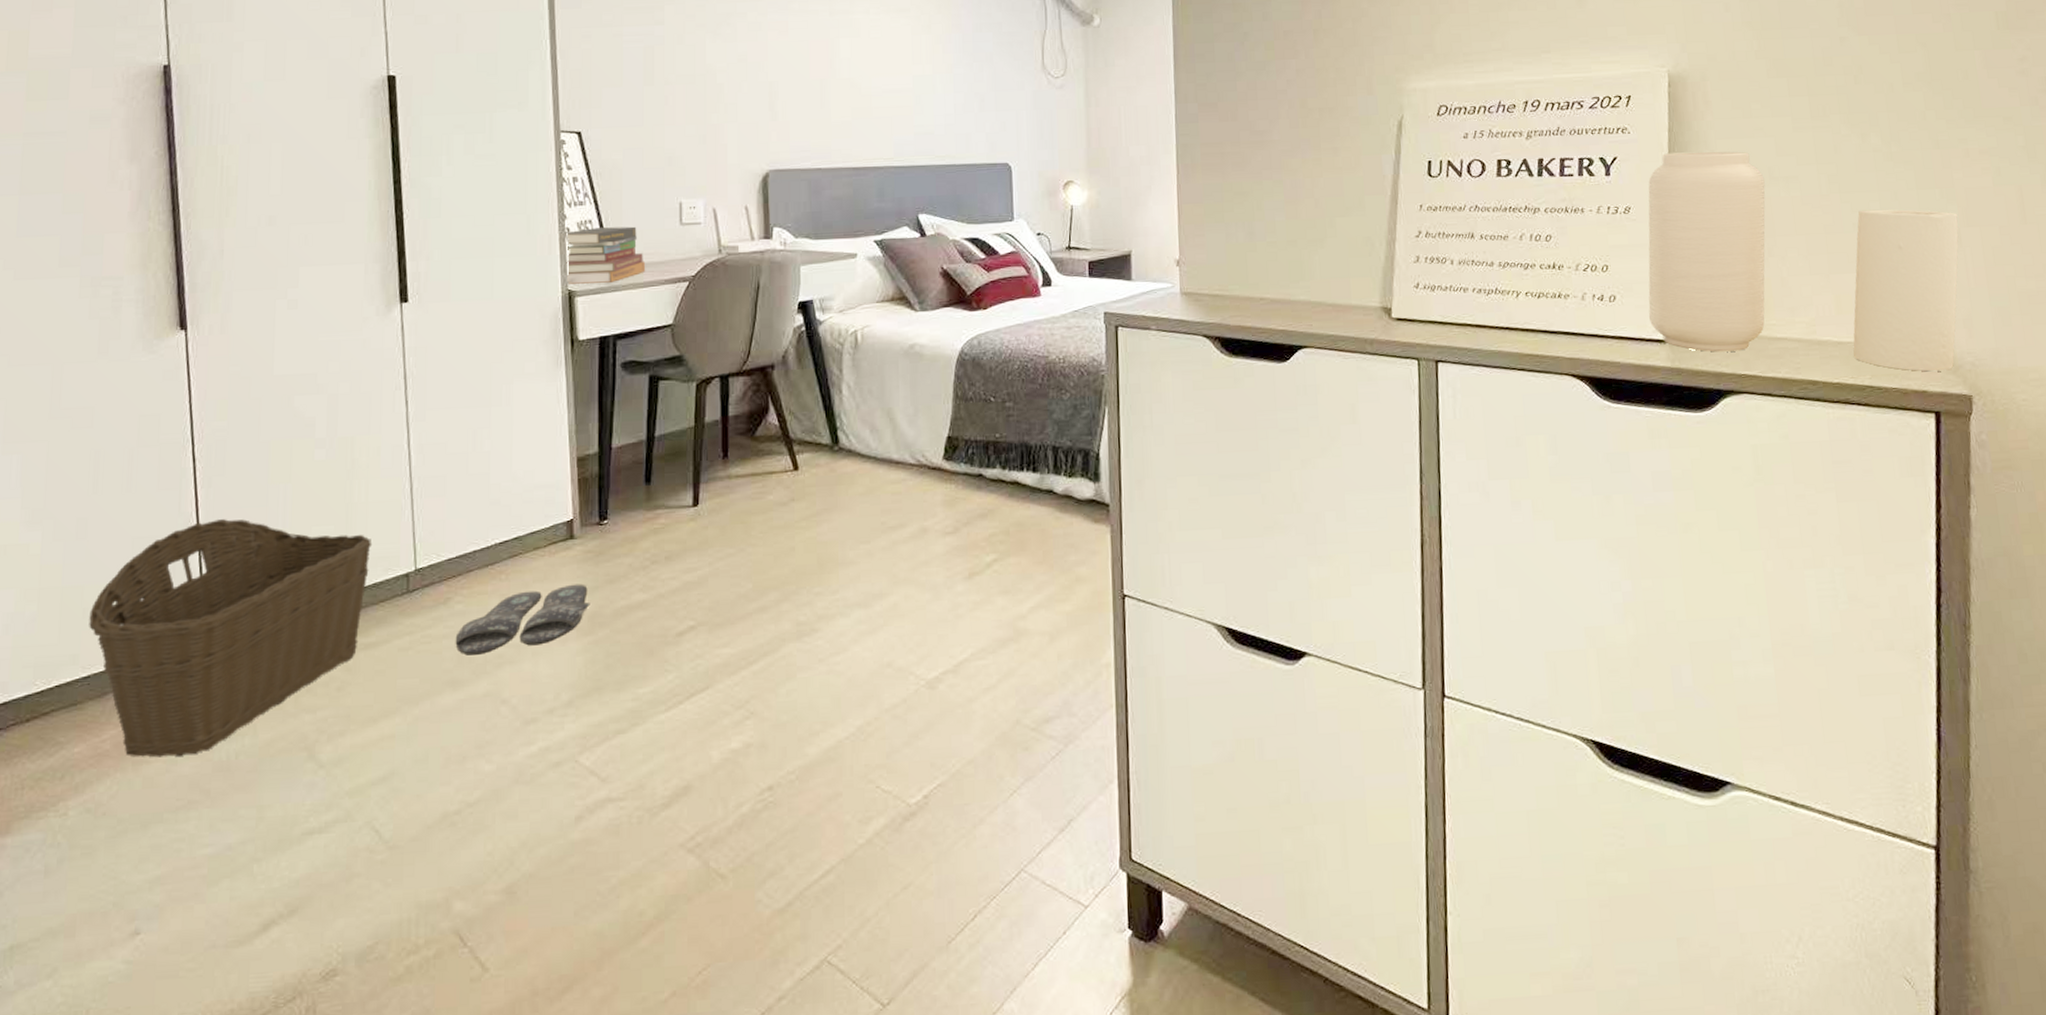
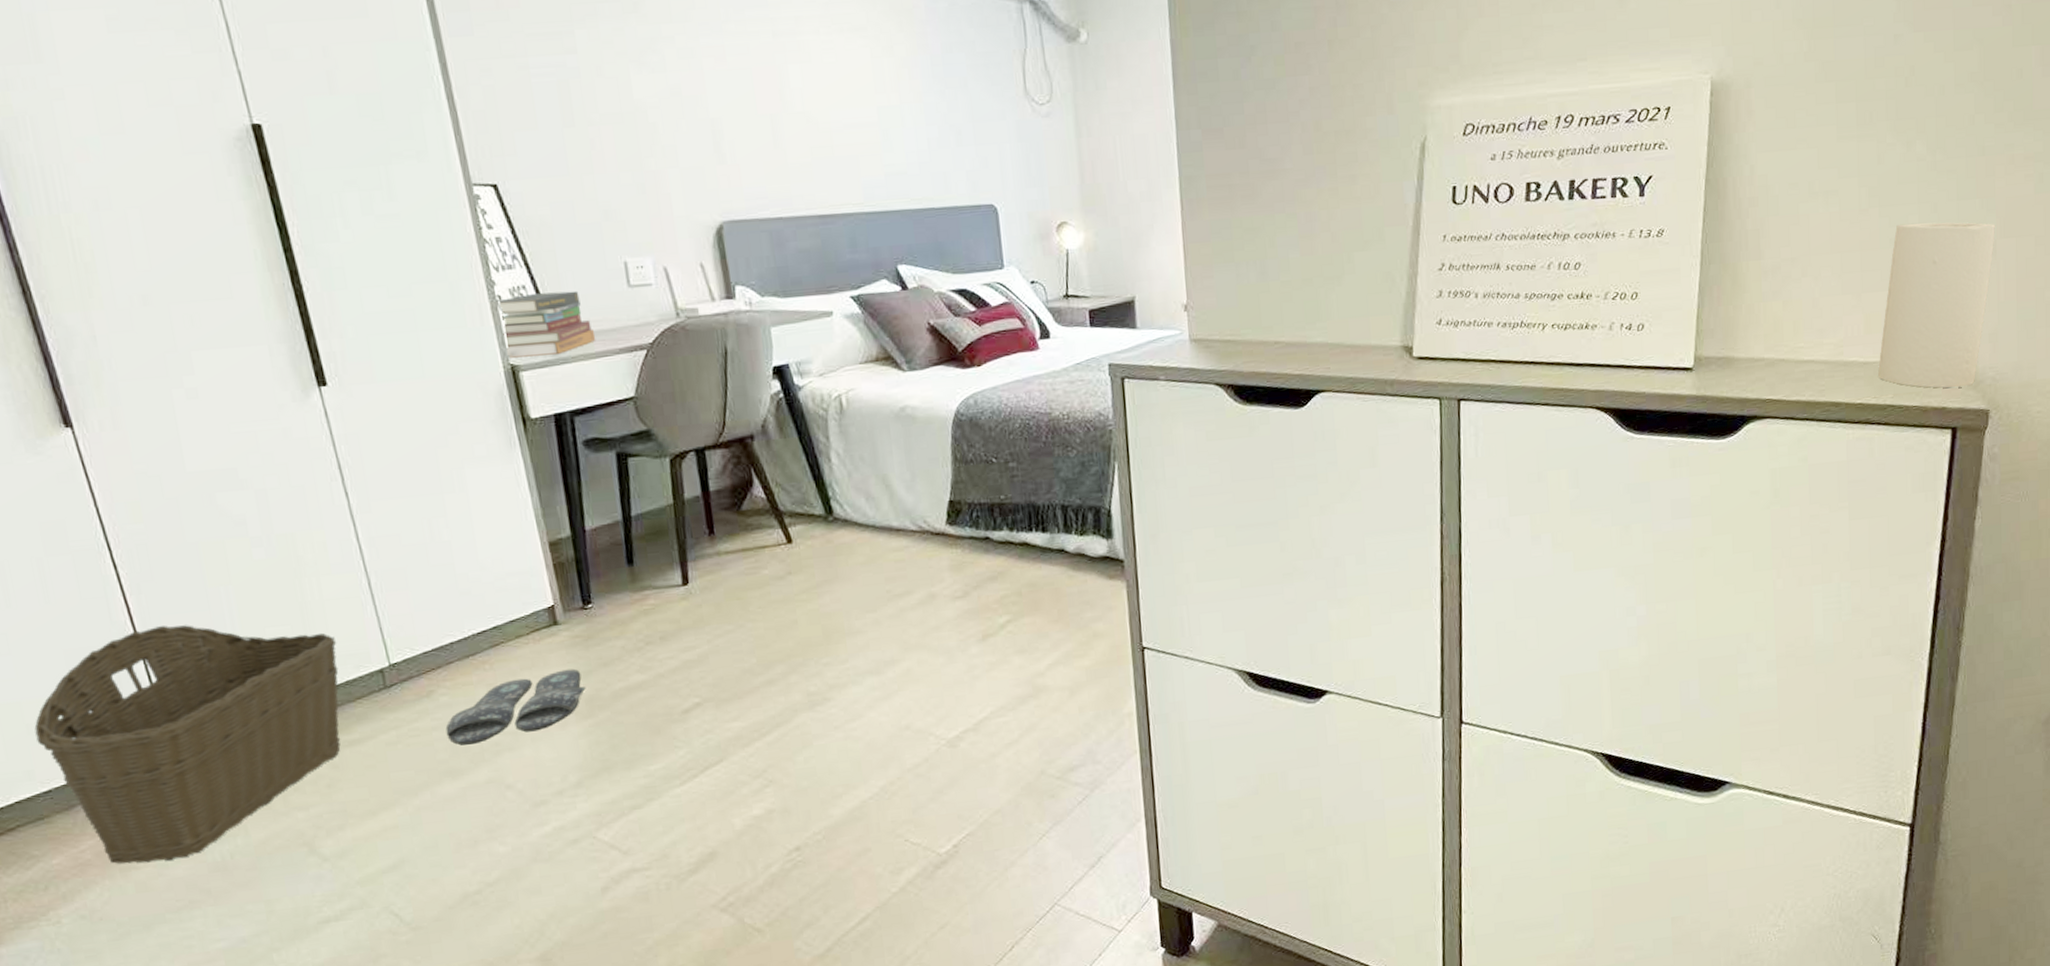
vase: present [1648,151,1766,352] -> none [1677,165,1804,378]

